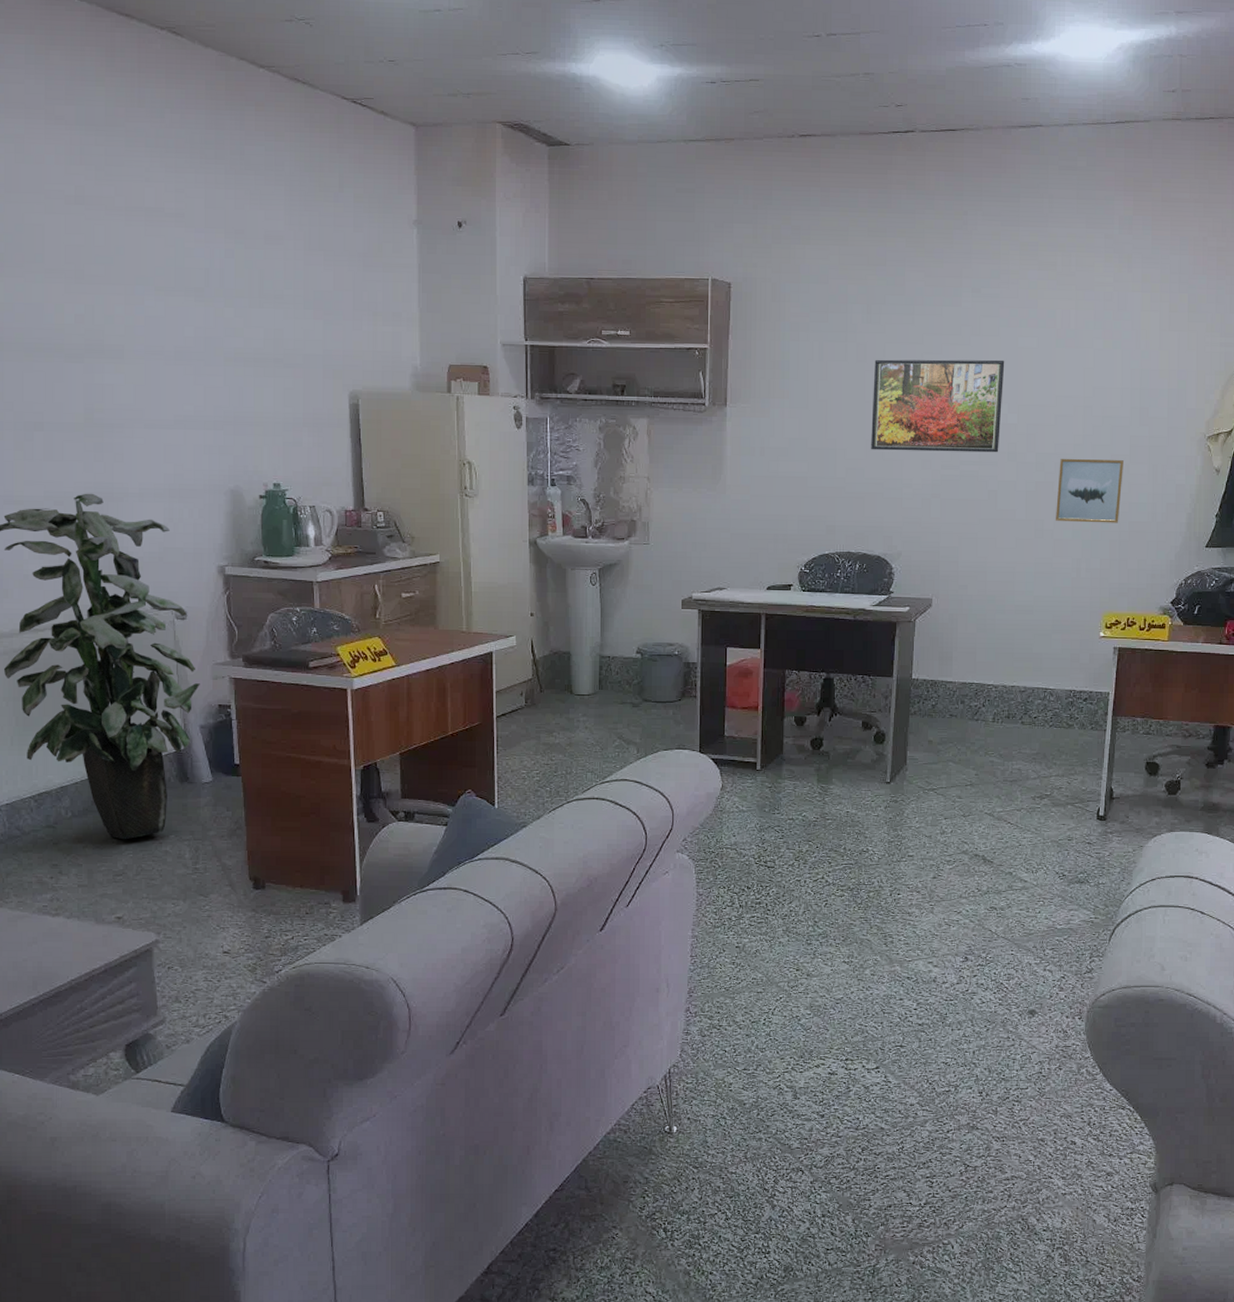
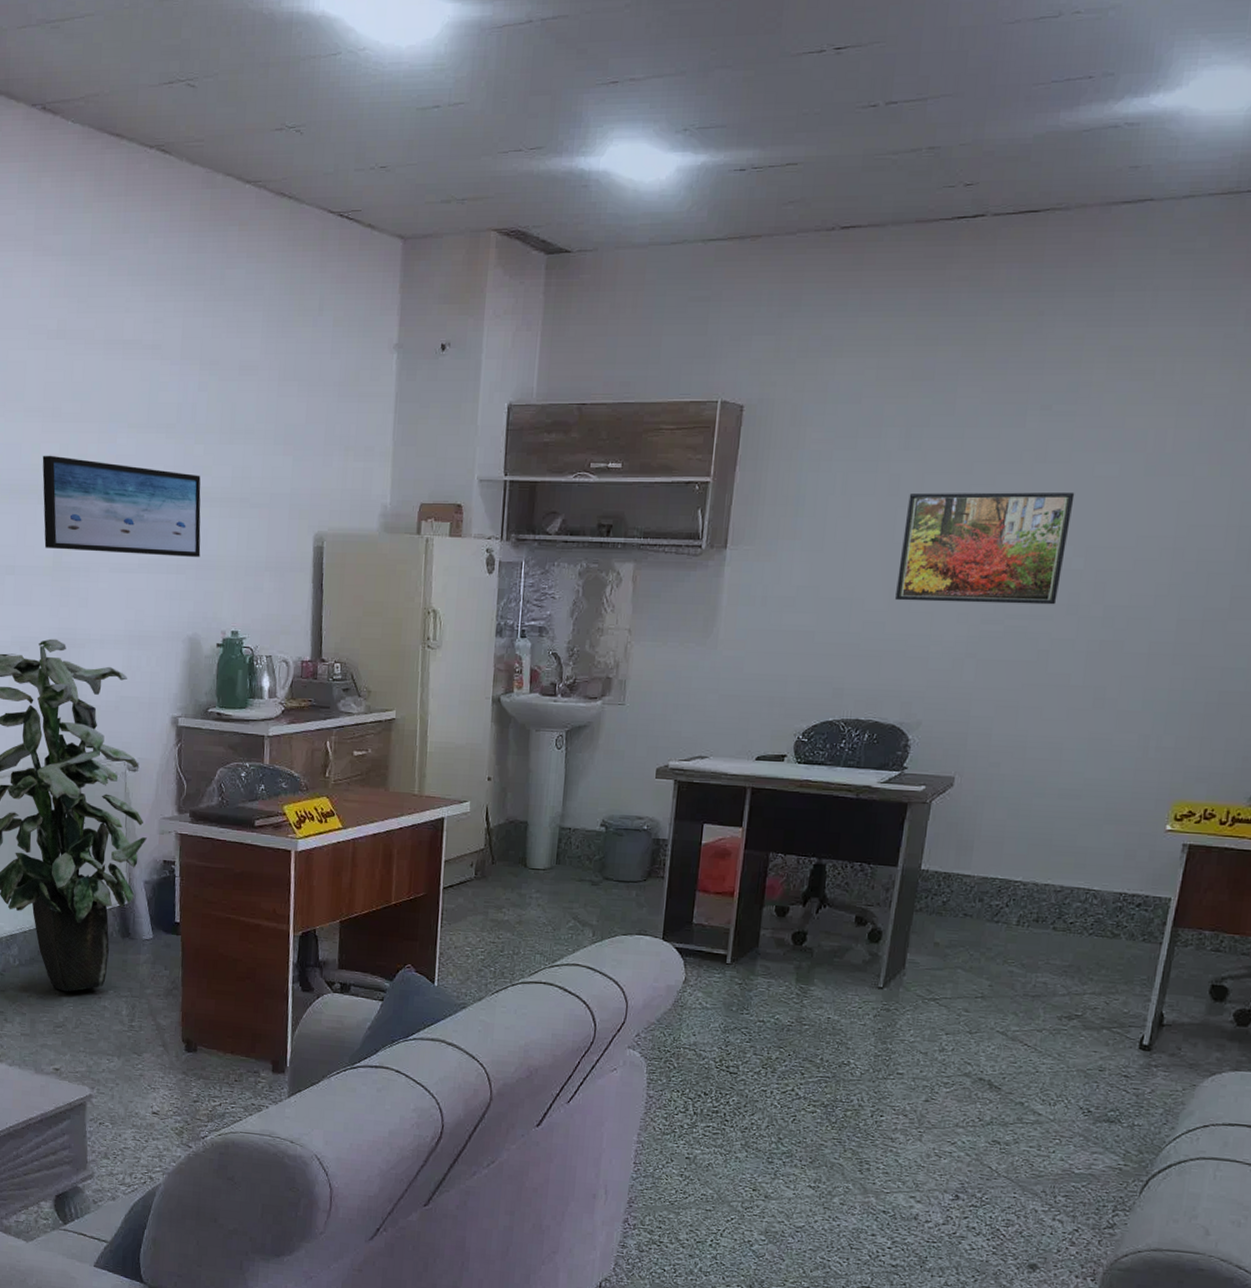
wall art: none [67,315,237,414] -> present [42,455,201,557]
wall art: present [1056,459,1123,523] -> none [1122,613,1220,693]

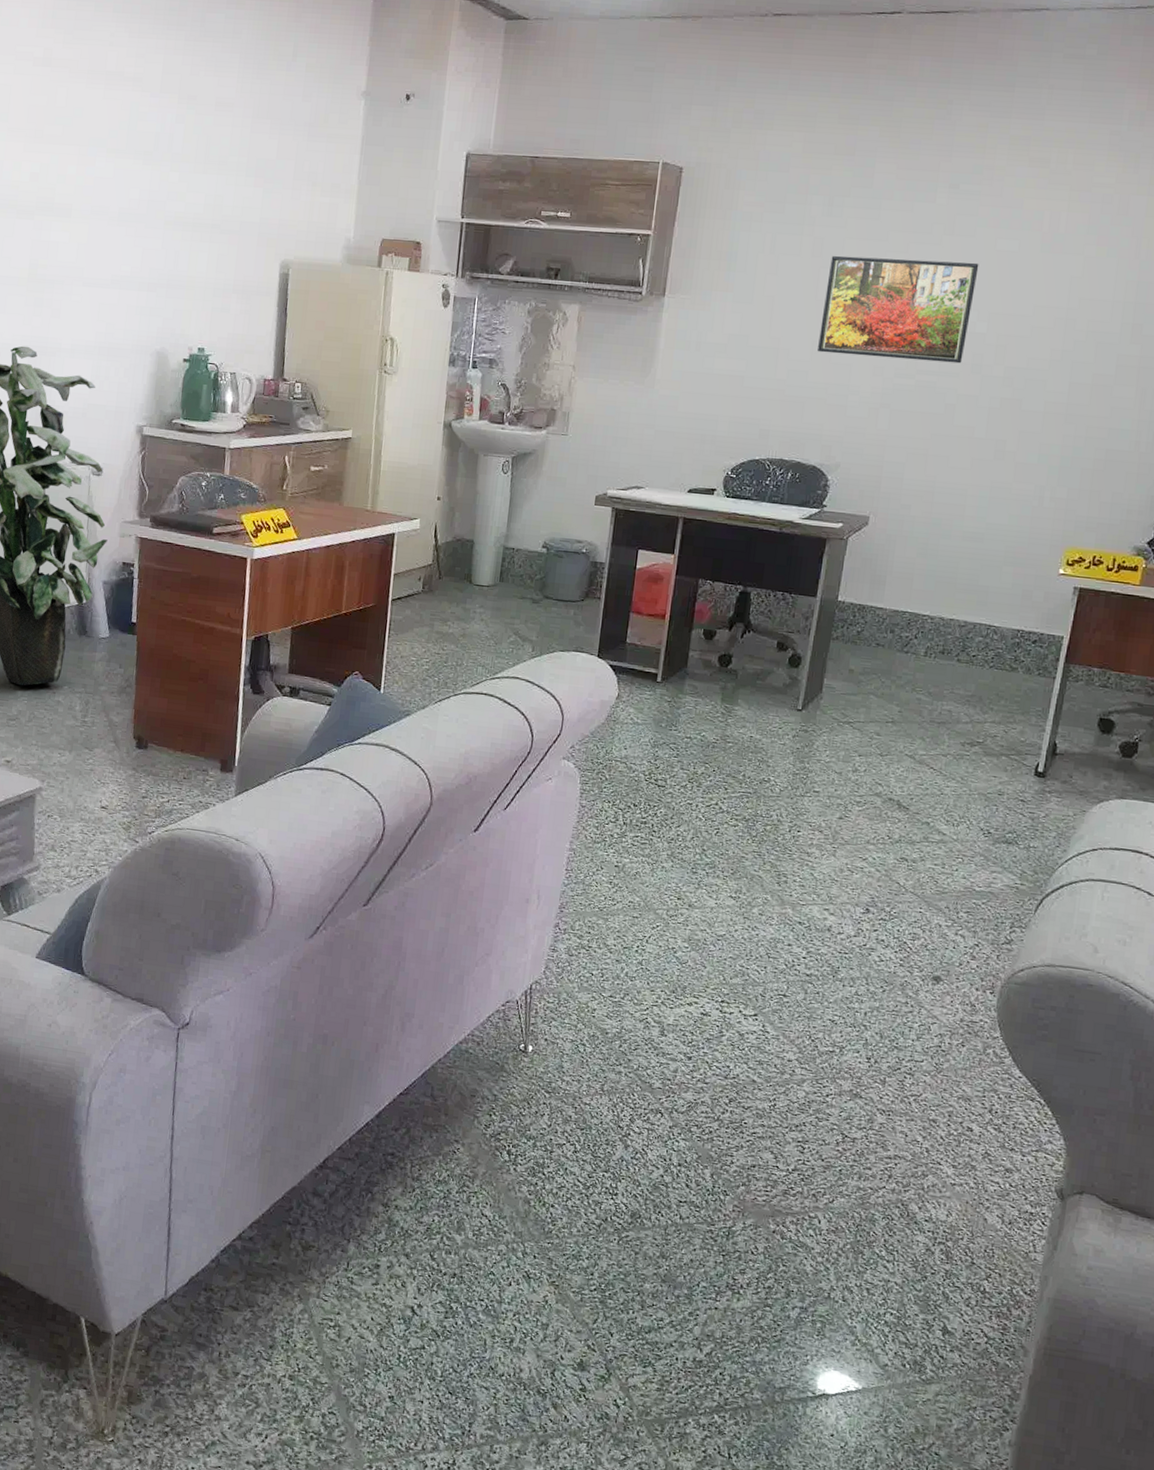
wall art: present [42,455,201,557] -> none [21,173,175,277]

